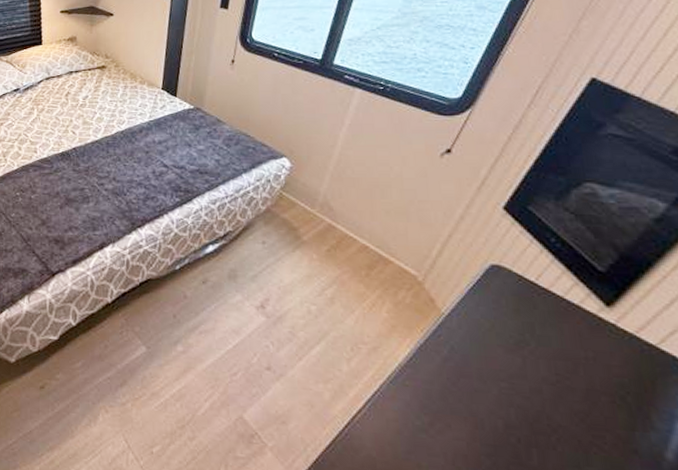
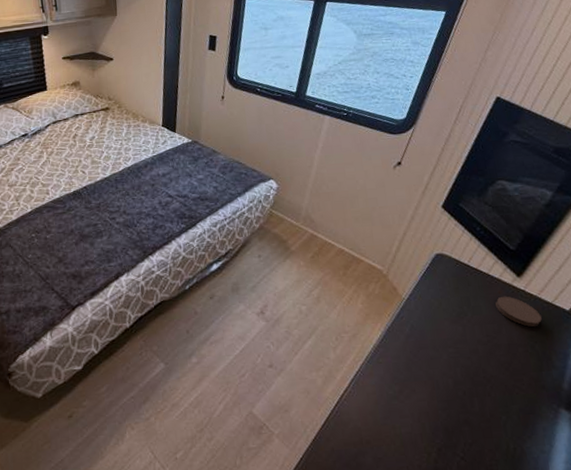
coaster: none [571,328,639,372] -> present [495,296,542,327]

